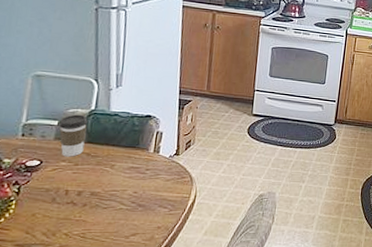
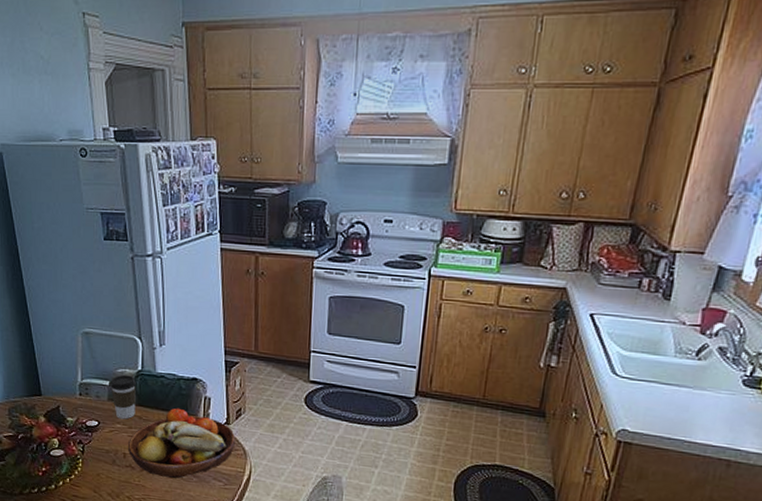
fruit bowl: none [72,143,183,209] -> present [128,408,235,478]

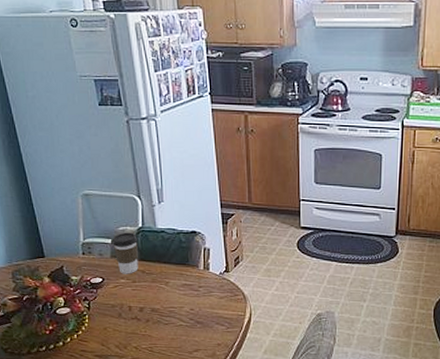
fruit bowl: present [128,408,235,478] -> none [133,260,235,326]

